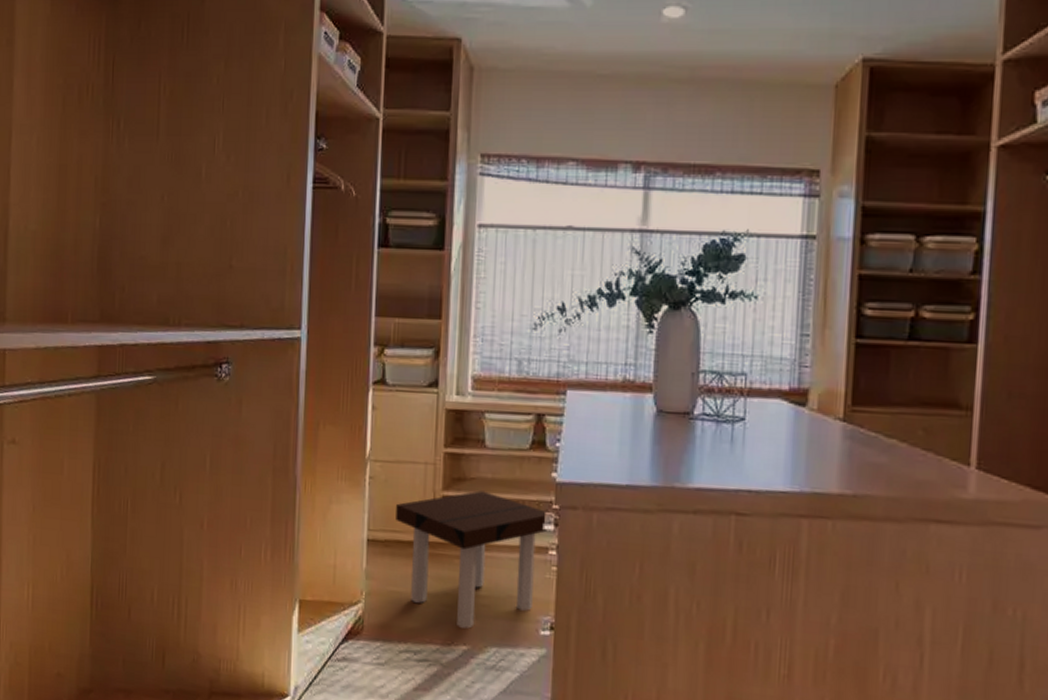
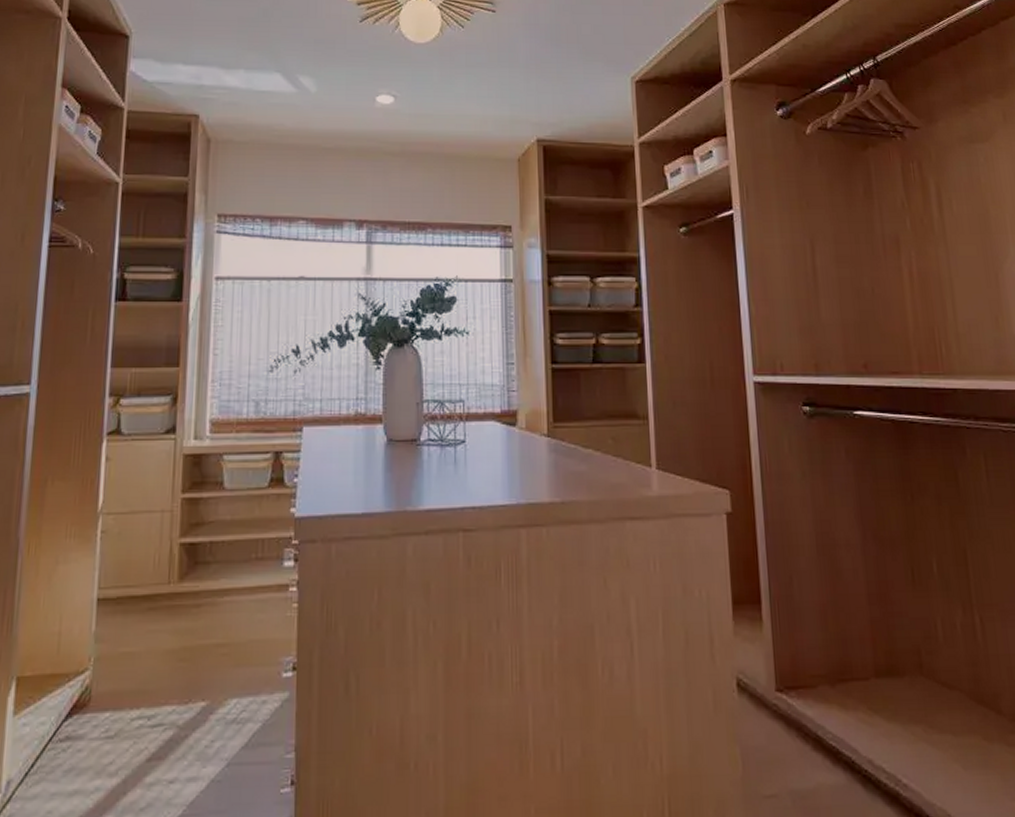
side table: present [396,490,550,629] -> none [129,534,290,682]

